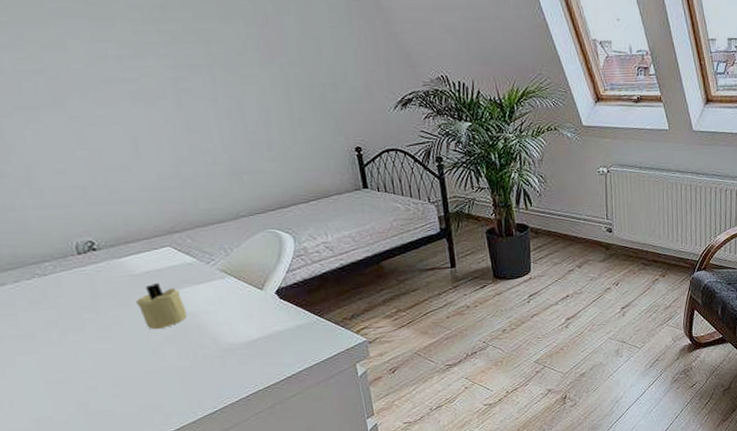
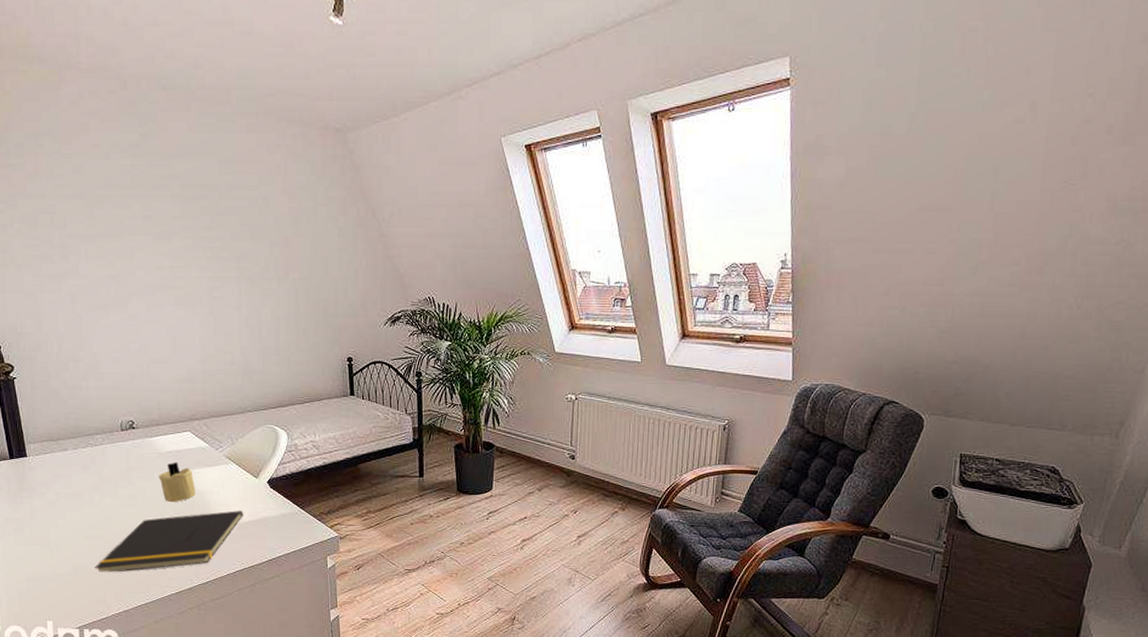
notepad: none [65,328,252,420] -> present [95,510,244,572]

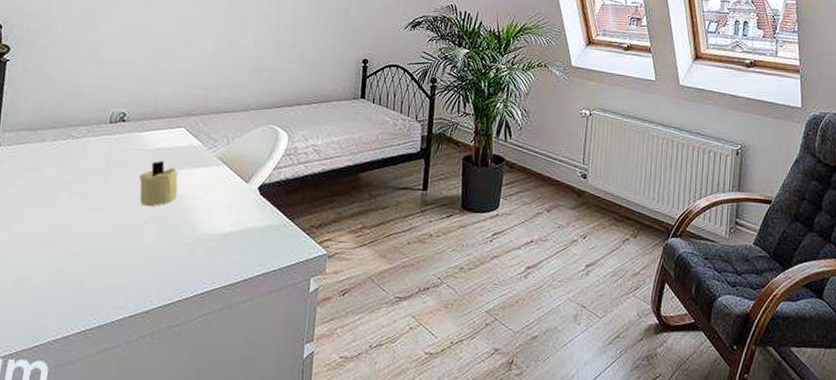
notepad: present [95,510,244,572] -> none [41,219,226,287]

